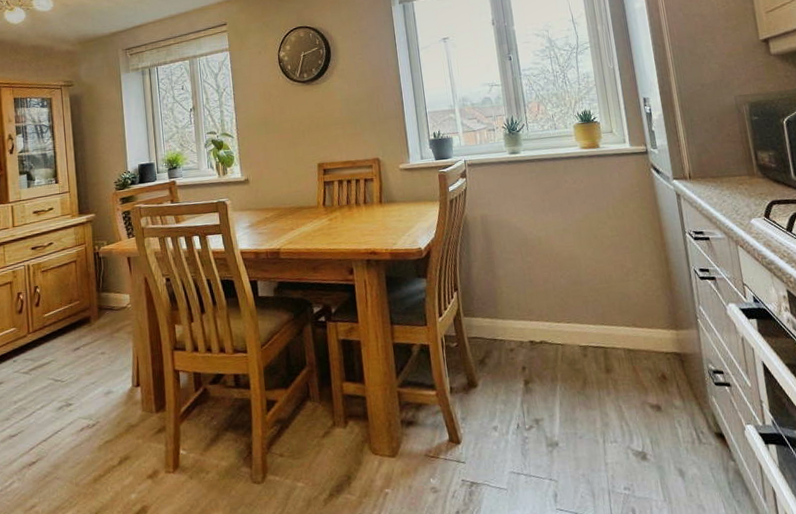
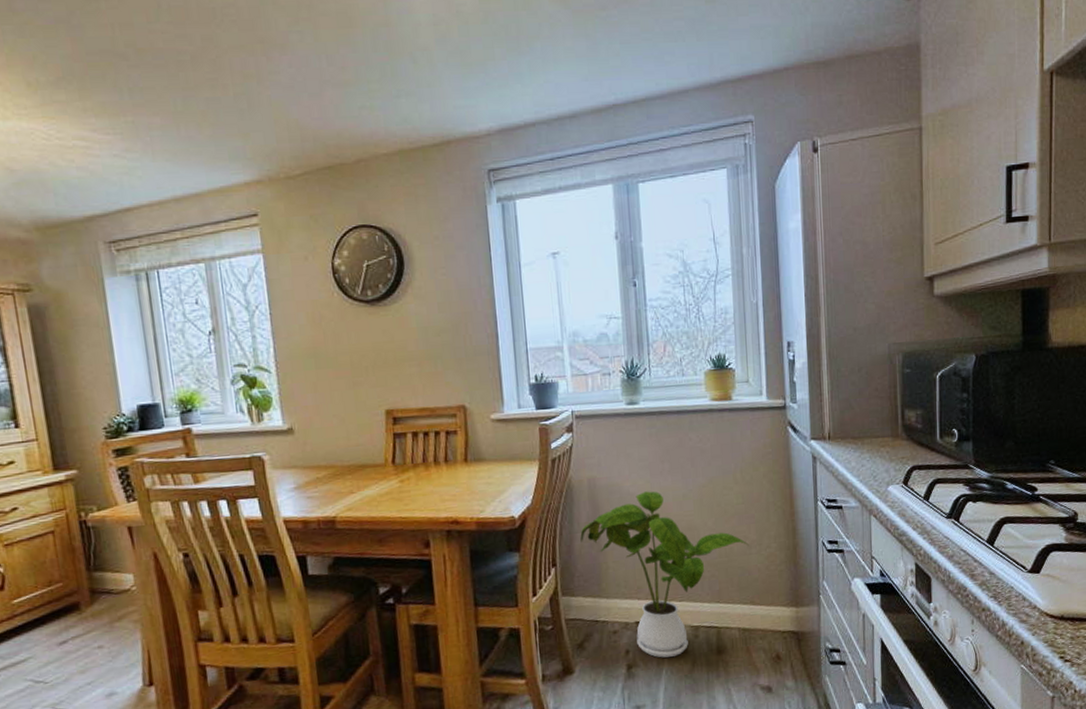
house plant: none [476,225,626,375] -> present [580,491,749,658]

